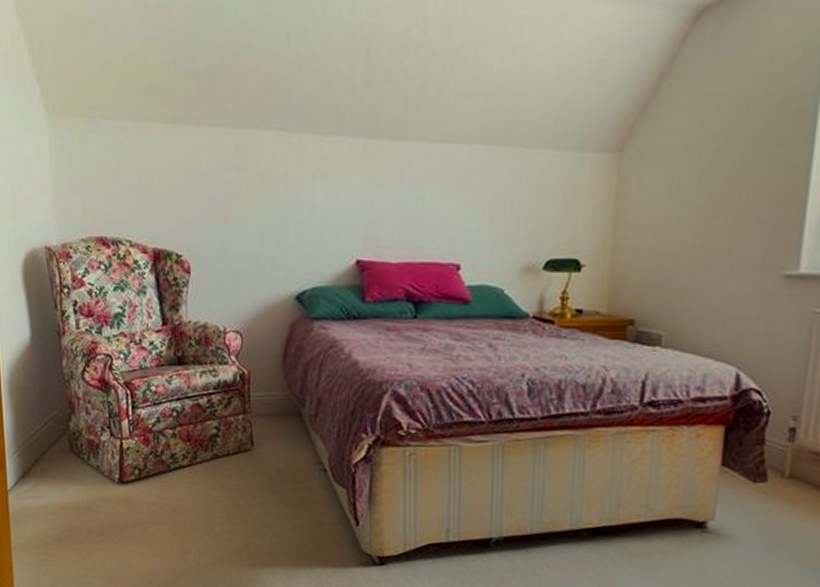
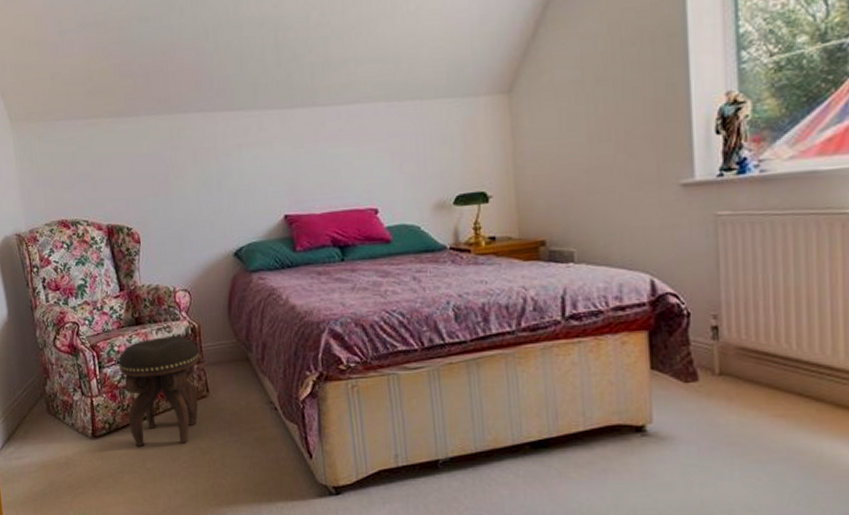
footstool: none [155,380,246,499] -> present [118,336,200,447]

